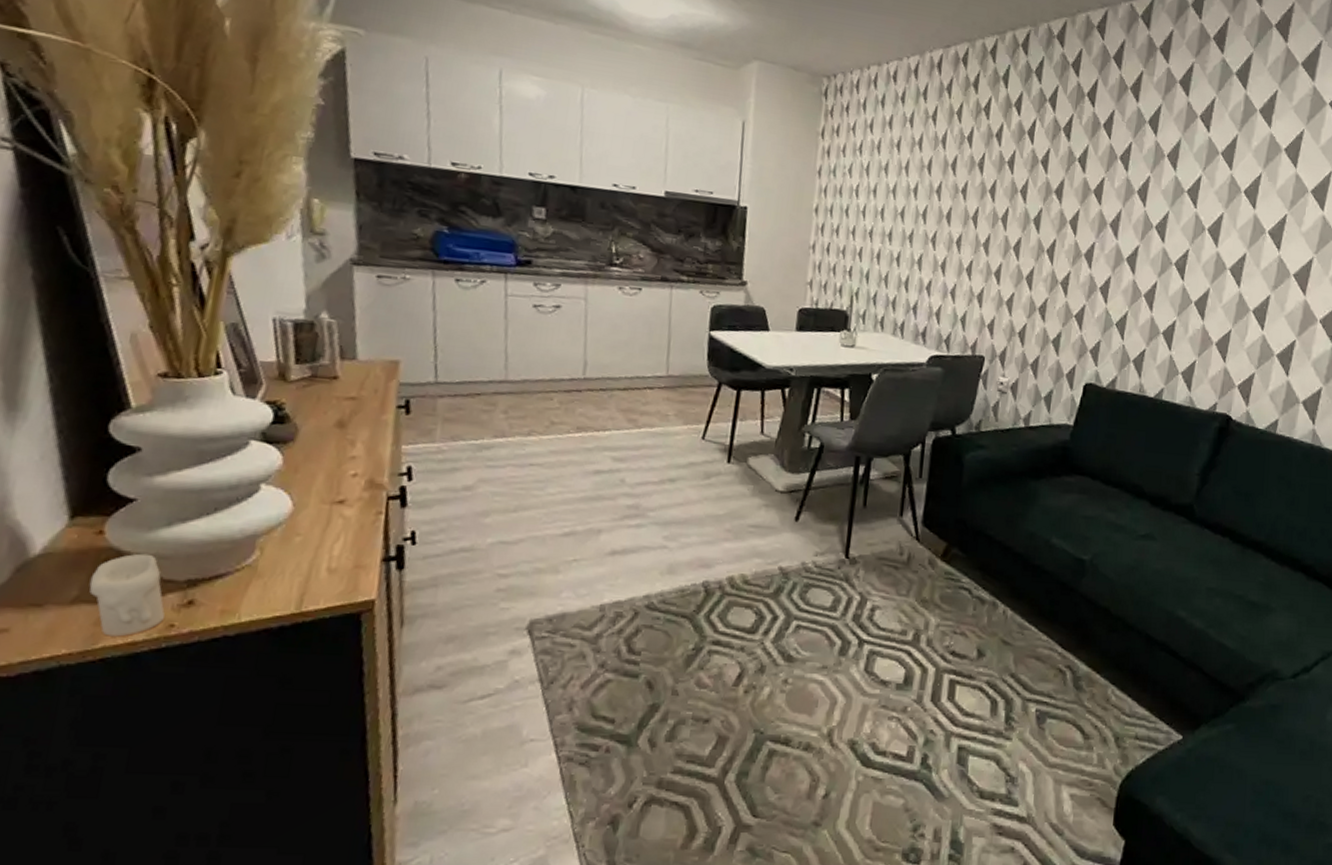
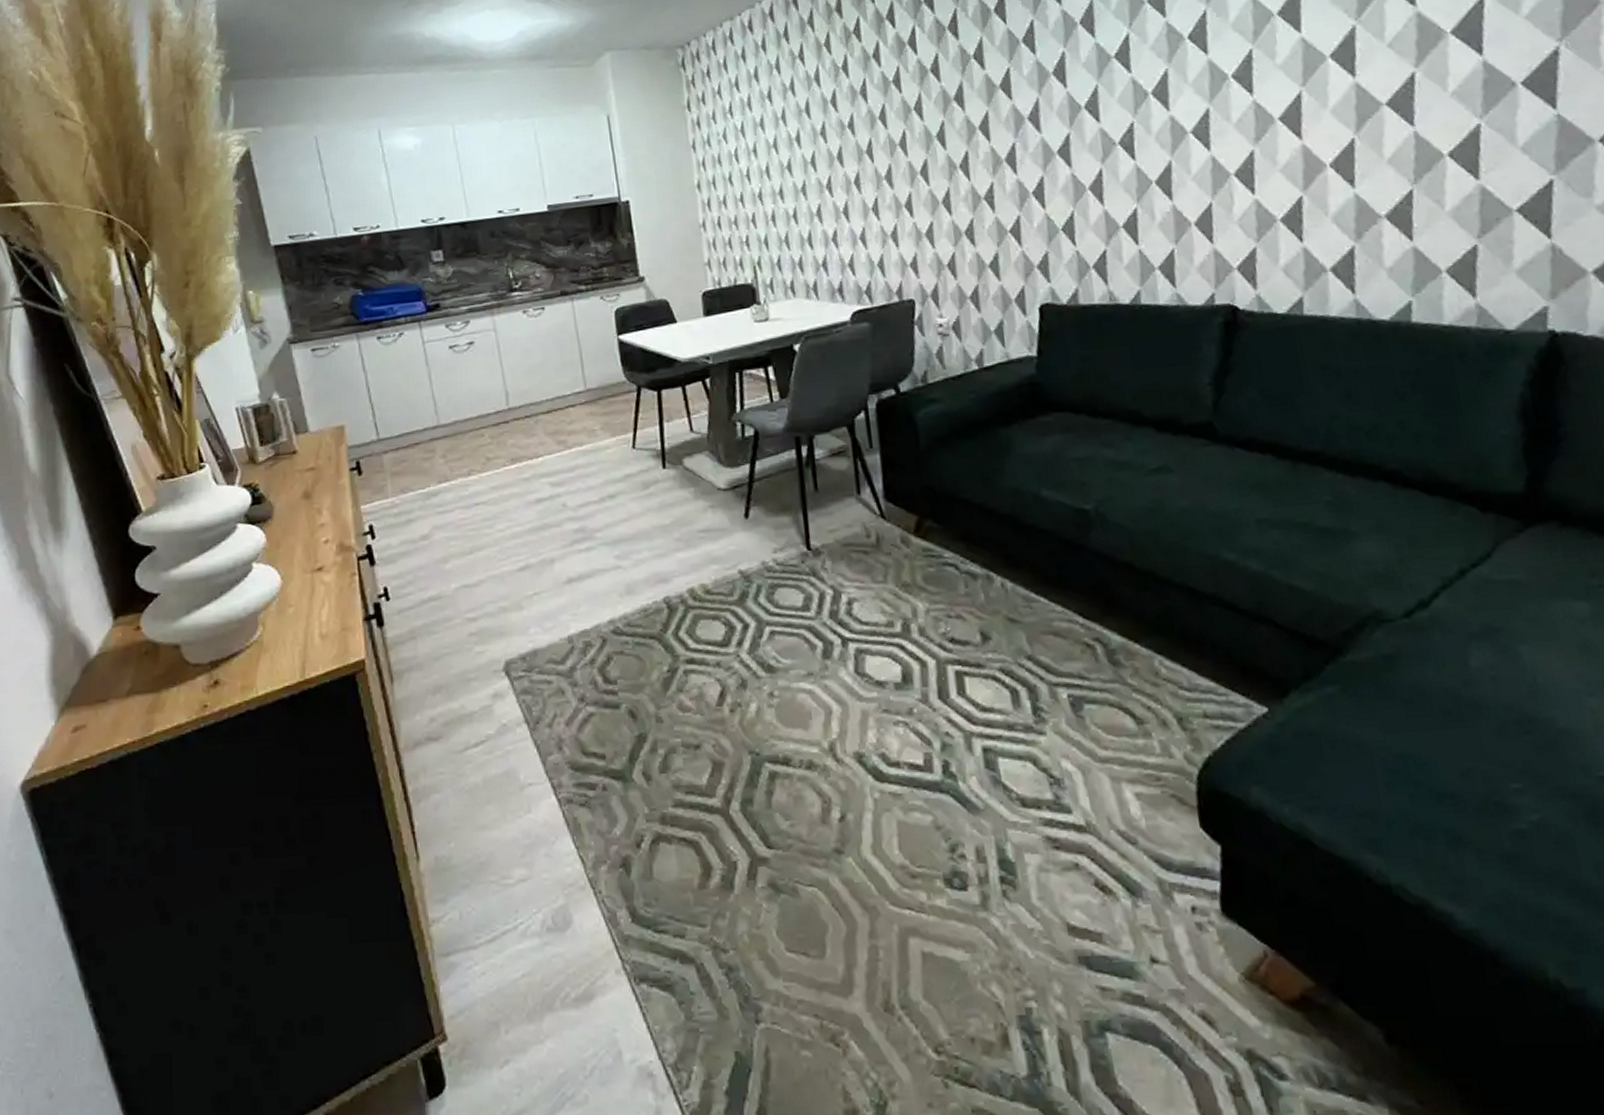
candle: present [89,553,165,637] -> none [137,642,198,723]

